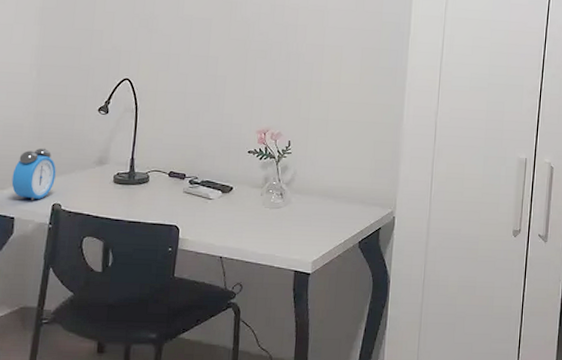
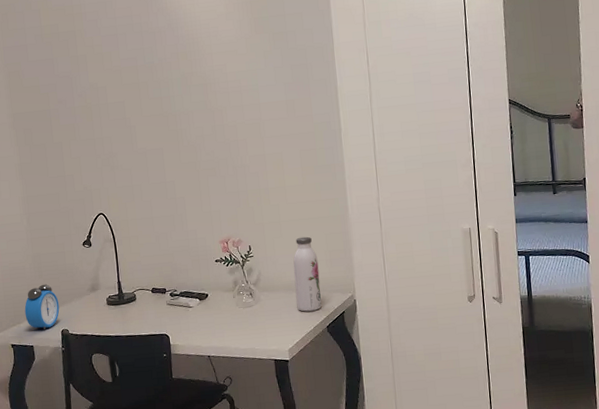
water bottle: none [330,140,362,223] -> present [293,236,322,312]

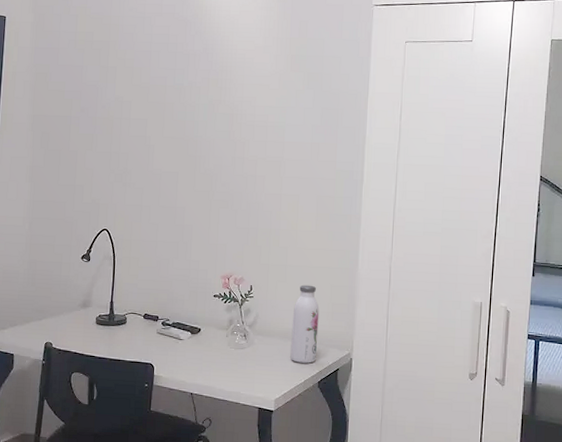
alarm clock: present [24,284,60,330] -> none [11,292,47,340]

